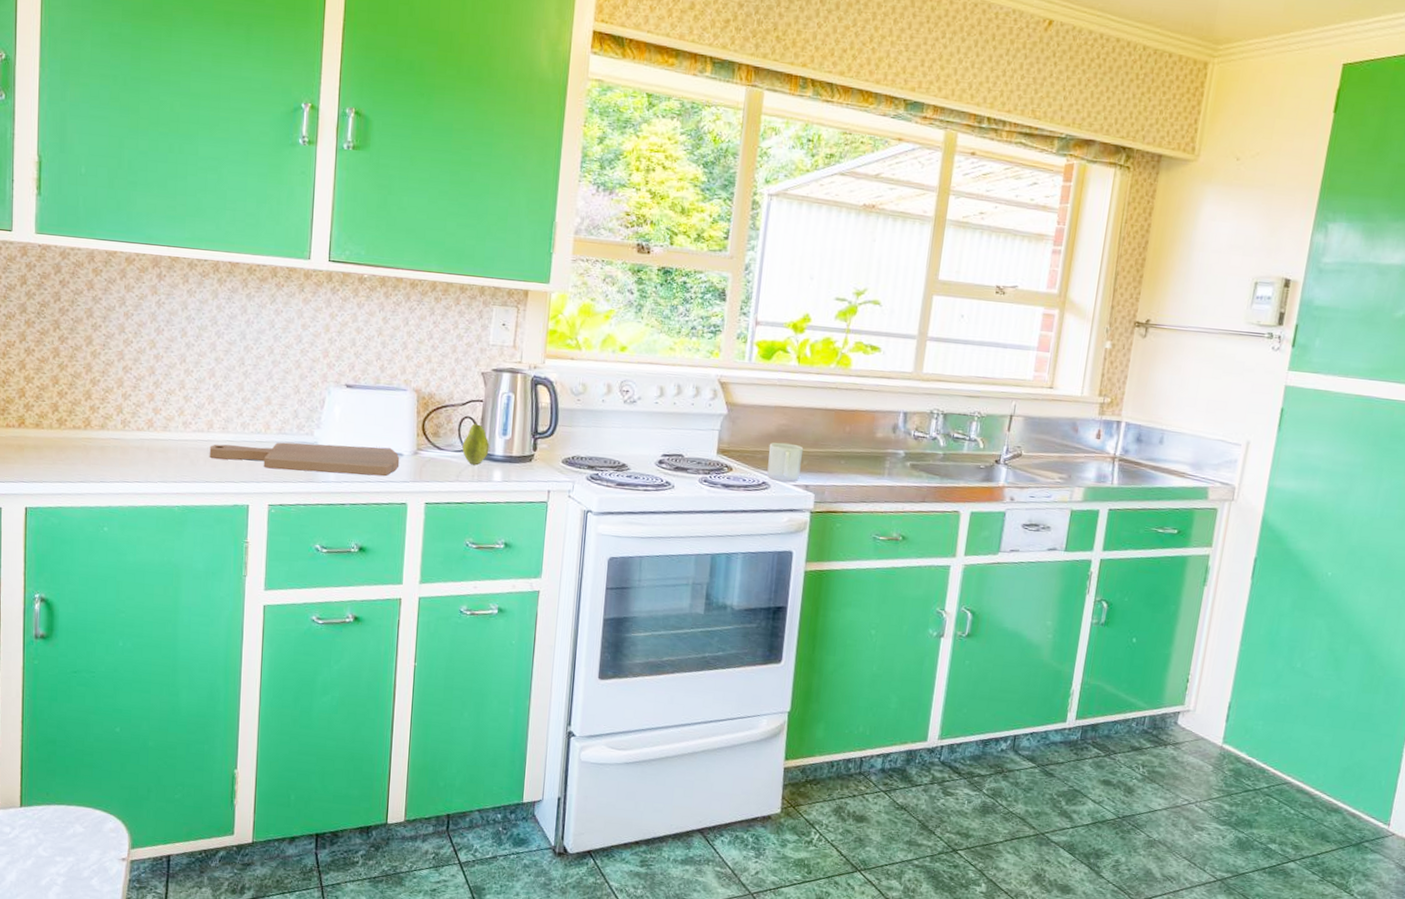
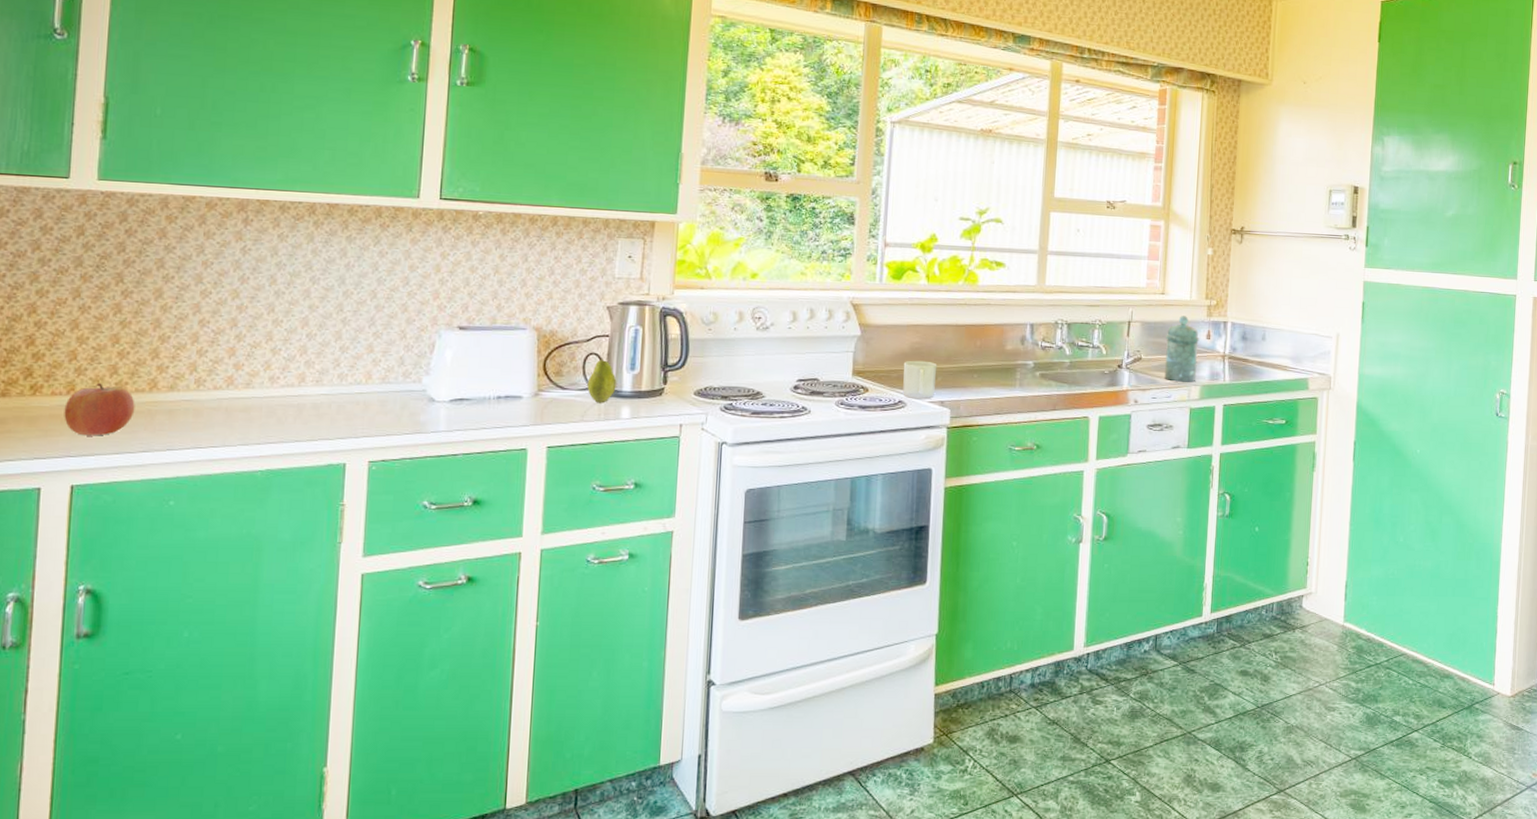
fruit: none [17,419,73,466] -> present [64,383,135,436]
cutting board: present [209,442,400,477] -> none [299,390,519,422]
canister: none [1045,412,1089,483] -> present [1164,316,1200,382]

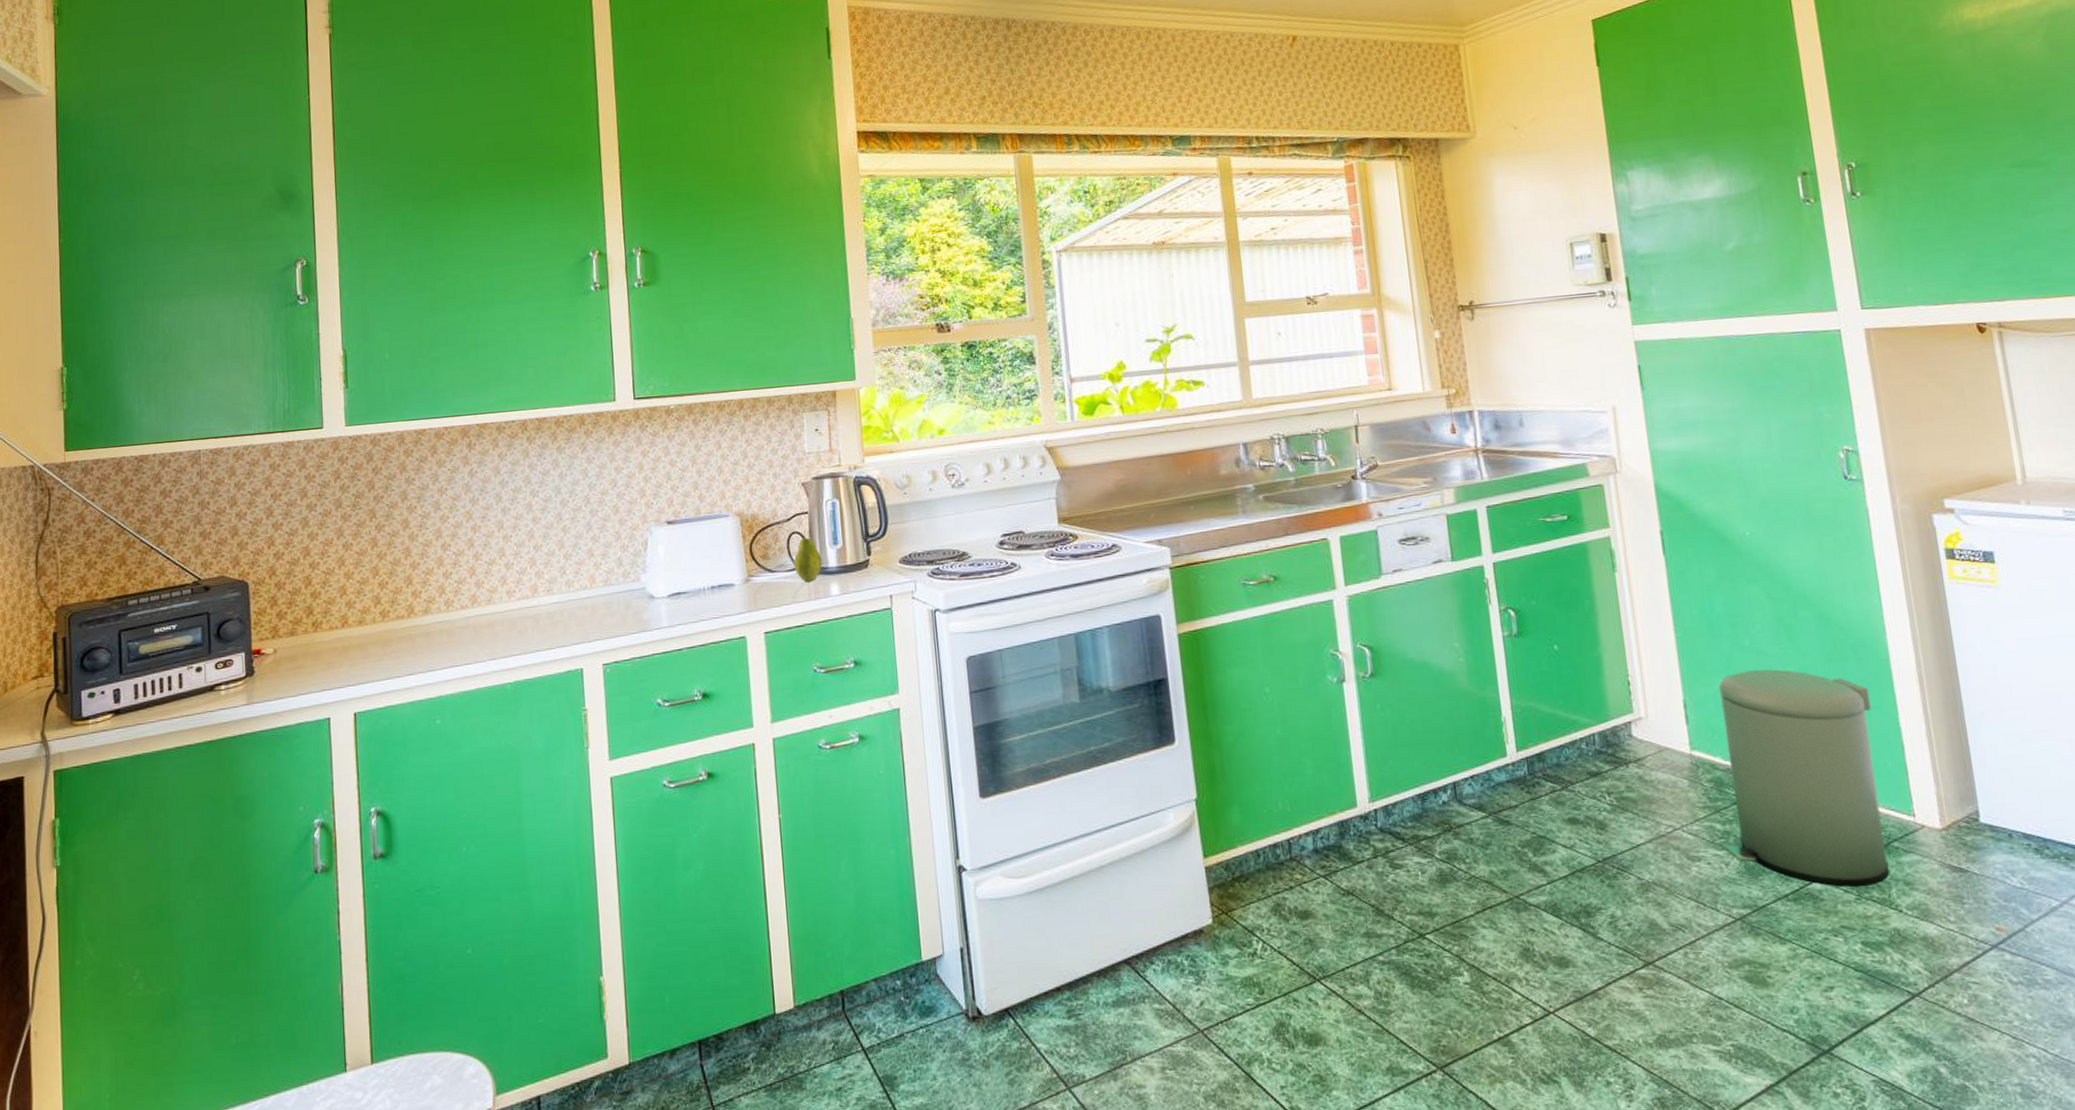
fruit: present [64,383,135,436] -> none [341,614,398,665]
mug: present [902,360,937,400] -> none [1110,498,1150,542]
canister: present [1164,316,1200,382] -> none [1402,411,1448,487]
pedal bin: none [1352,562,1481,737] -> present [1718,669,1889,887]

